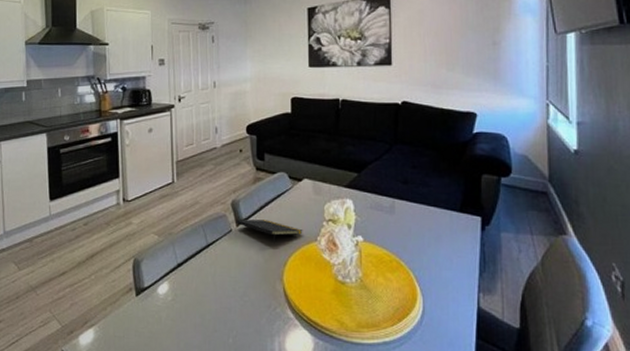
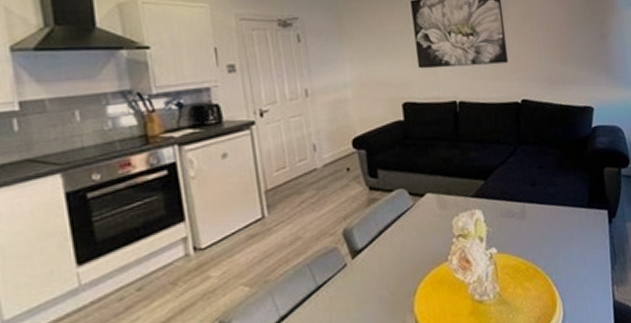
notepad: present [236,219,303,244] -> none [350,245,432,272]

